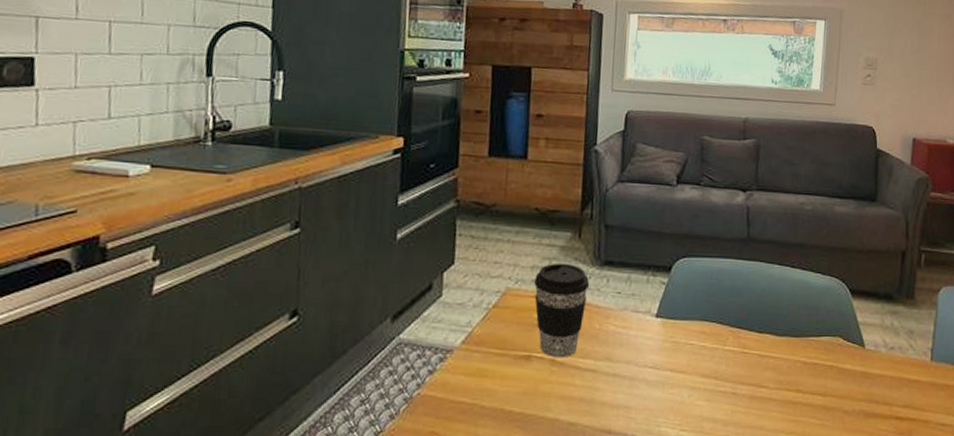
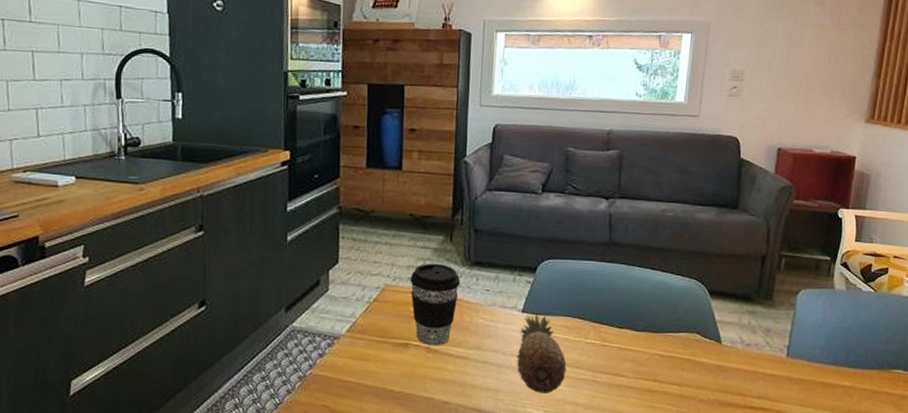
fruit: none [650,318,704,409] -> present [516,313,567,393]

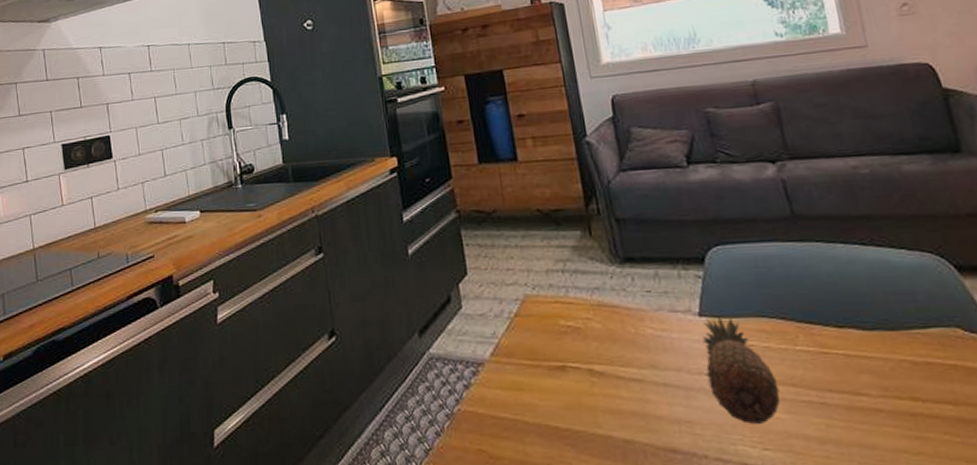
coffee cup: present [410,263,461,346] -> none [551,263,616,367]

